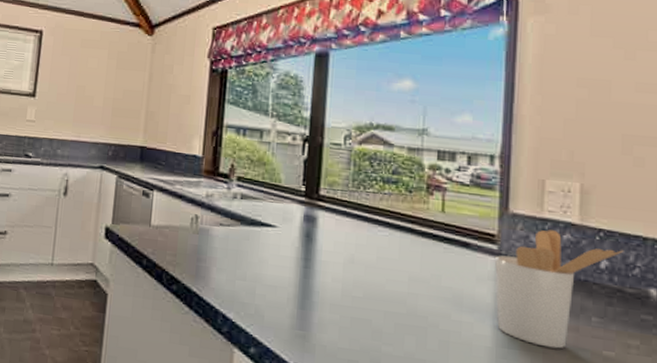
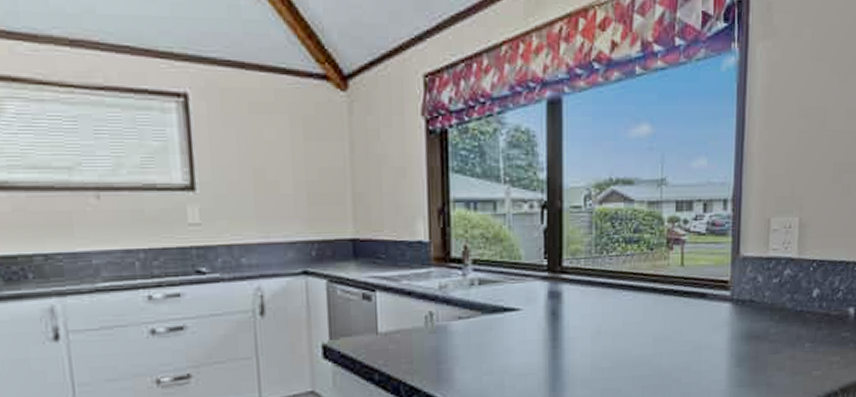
utensil holder: present [494,230,624,349] -> none [727,267,831,379]

